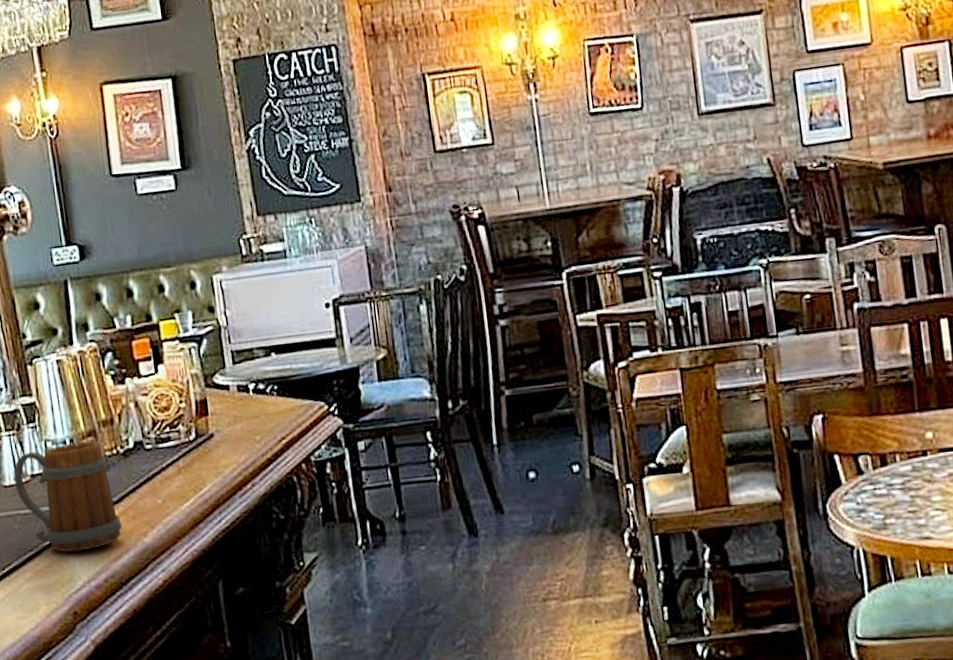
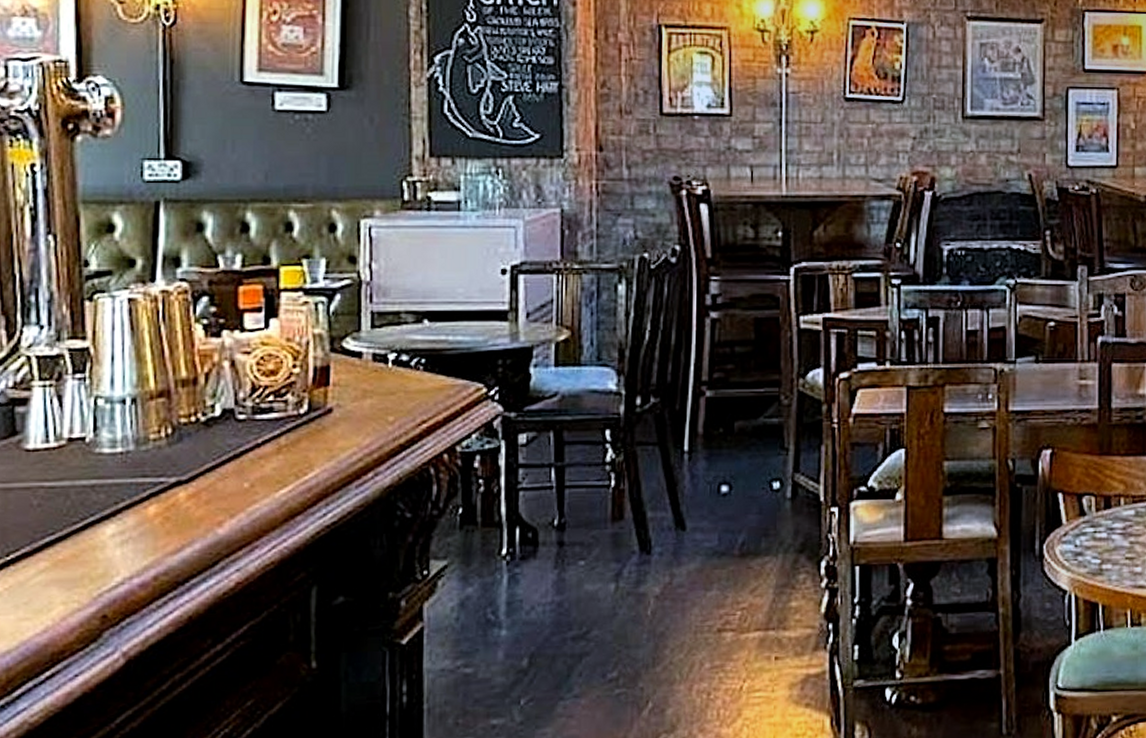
beer mug: present [13,441,122,553] -> none [41,403,189,540]

